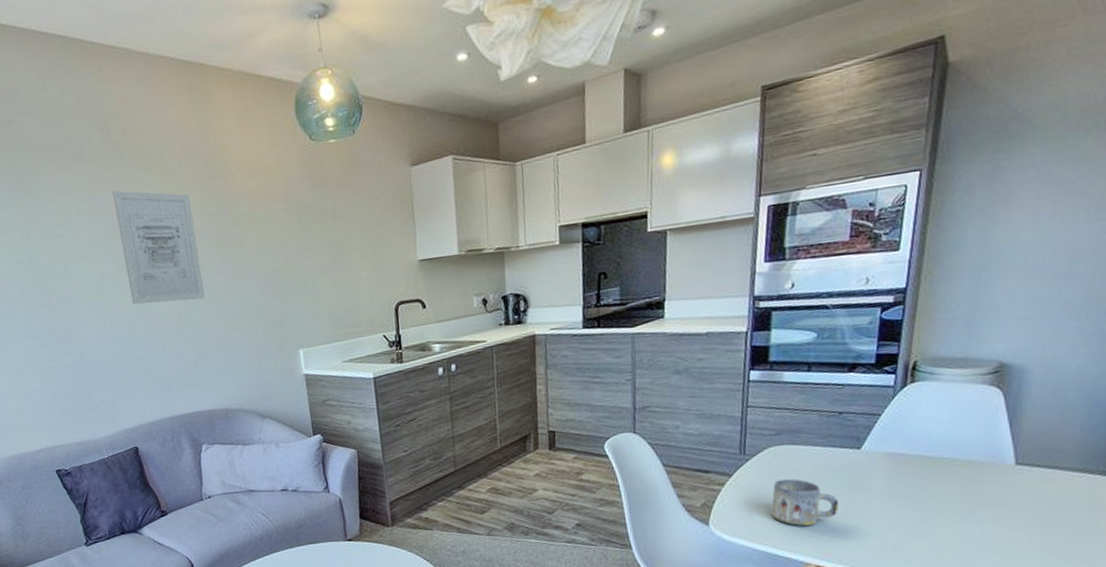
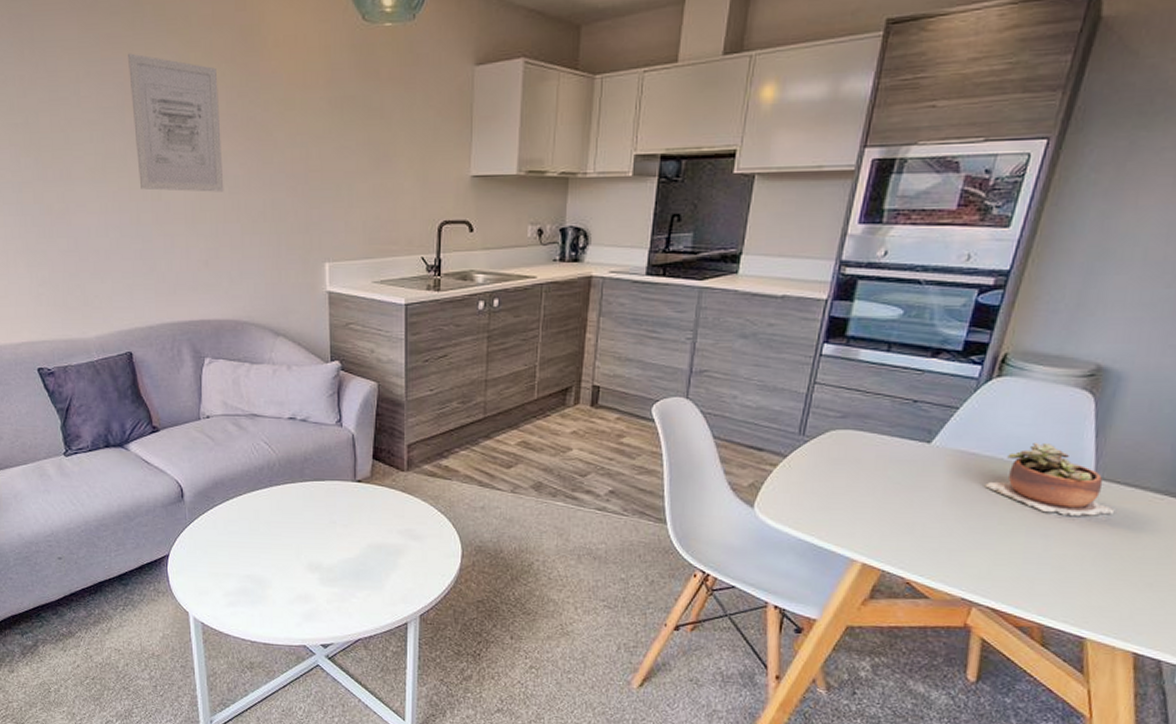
mug: present [771,479,840,526] -> none [823,467,898,519]
succulent plant: none [916,437,1040,501] -> present [985,443,1115,516]

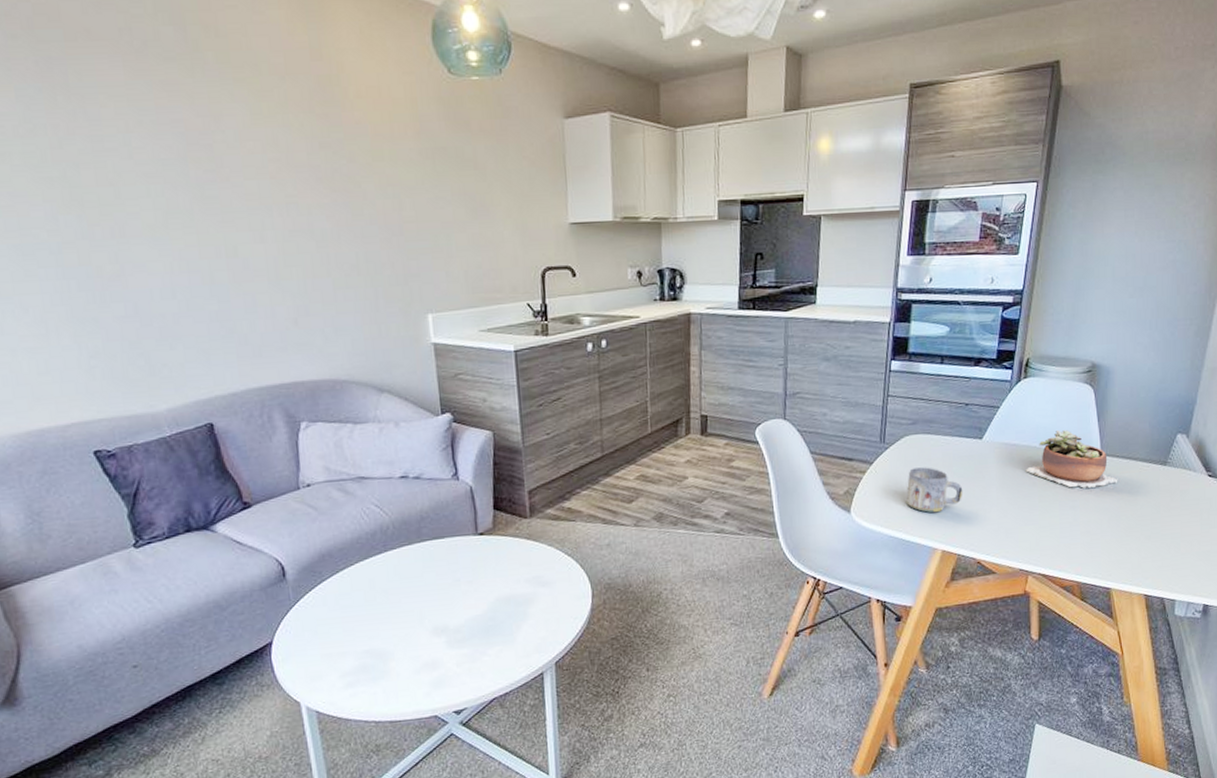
wall art: present [128,53,224,192] -> none [188,102,311,247]
mug: none [823,467,898,519] -> present [906,467,963,513]

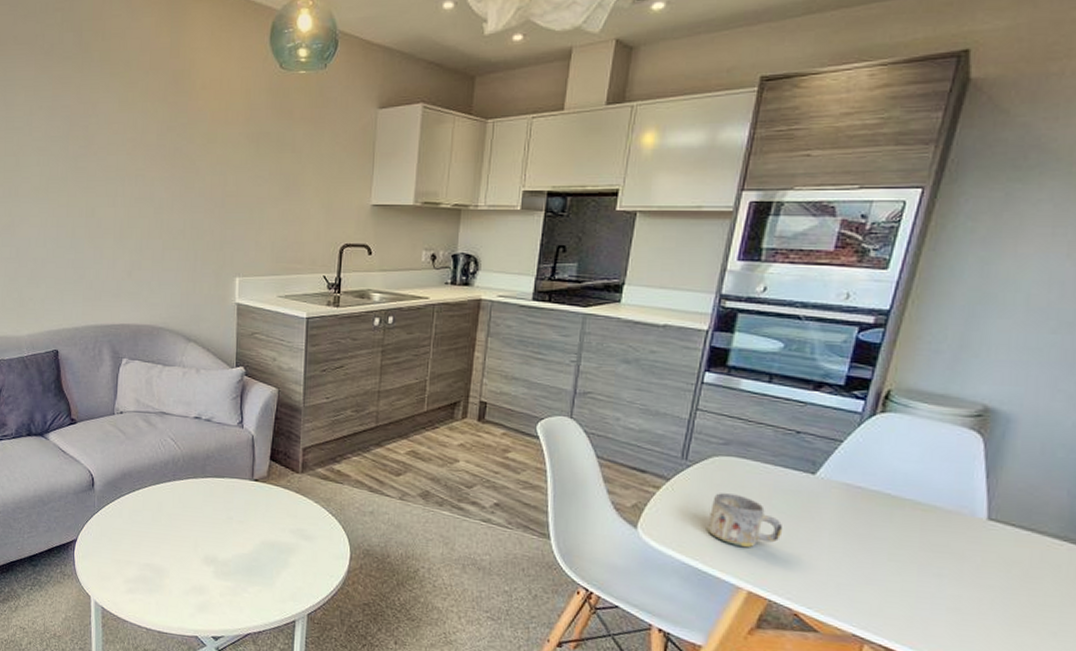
succulent plant: present [1025,430,1118,488] -> none [872,480,1011,558]

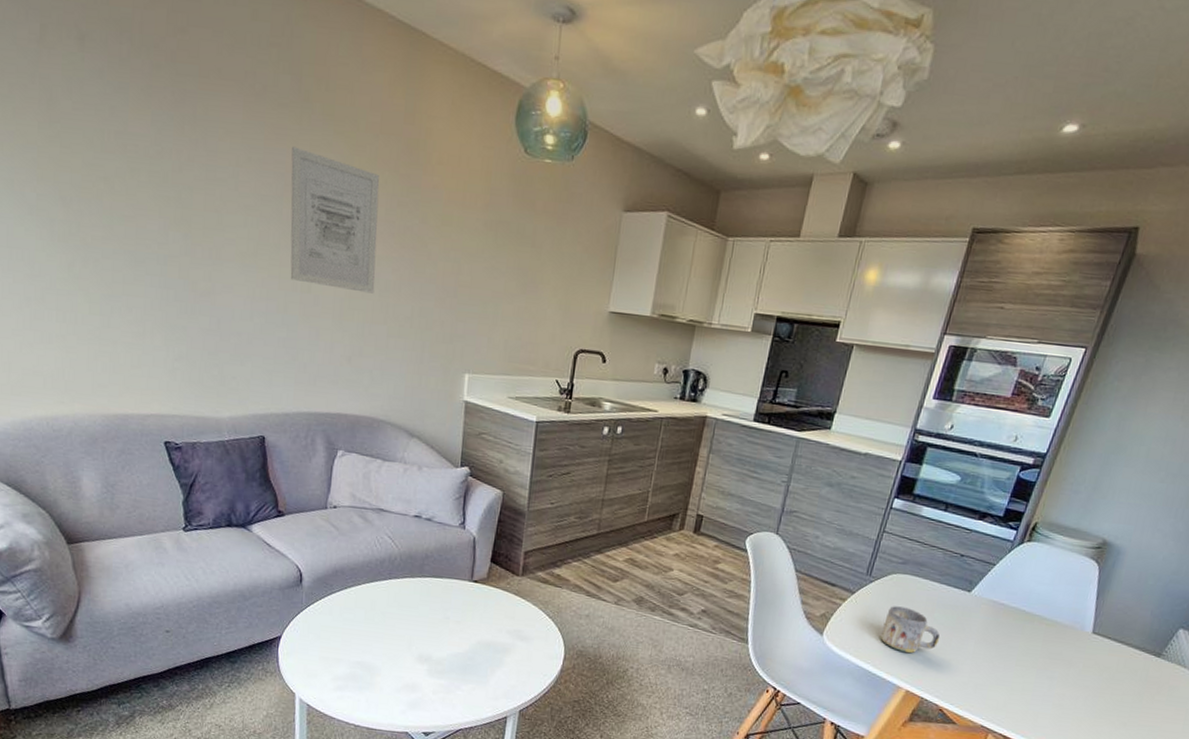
wall art: none [75,91,151,212] -> present [290,146,380,294]

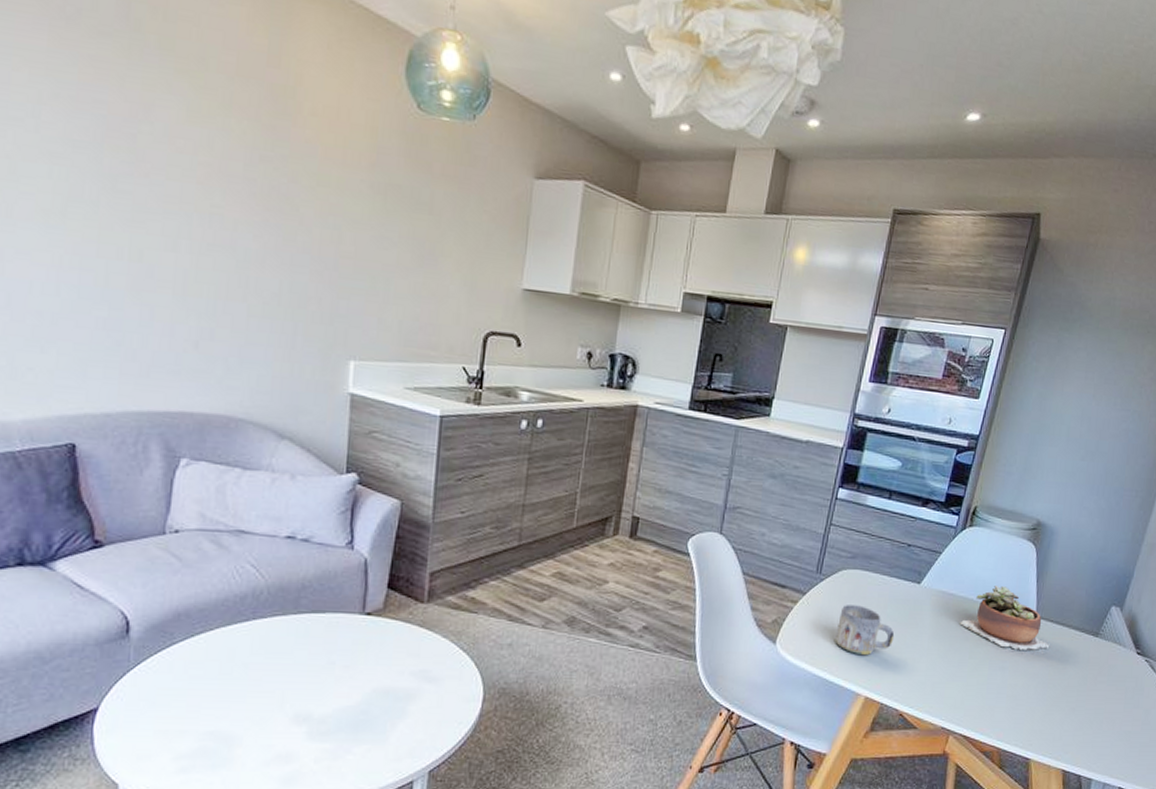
wall art: present [290,146,380,294] -> none [113,83,236,265]
succulent plant: none [1009,600,1105,665] -> present [960,586,1050,650]

